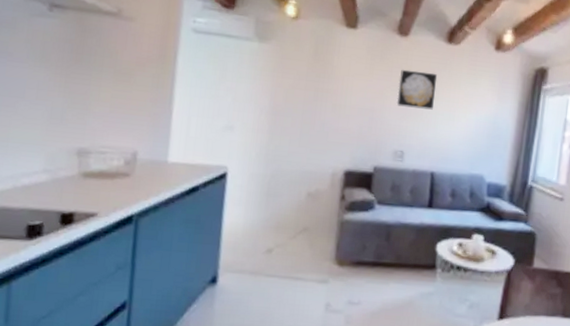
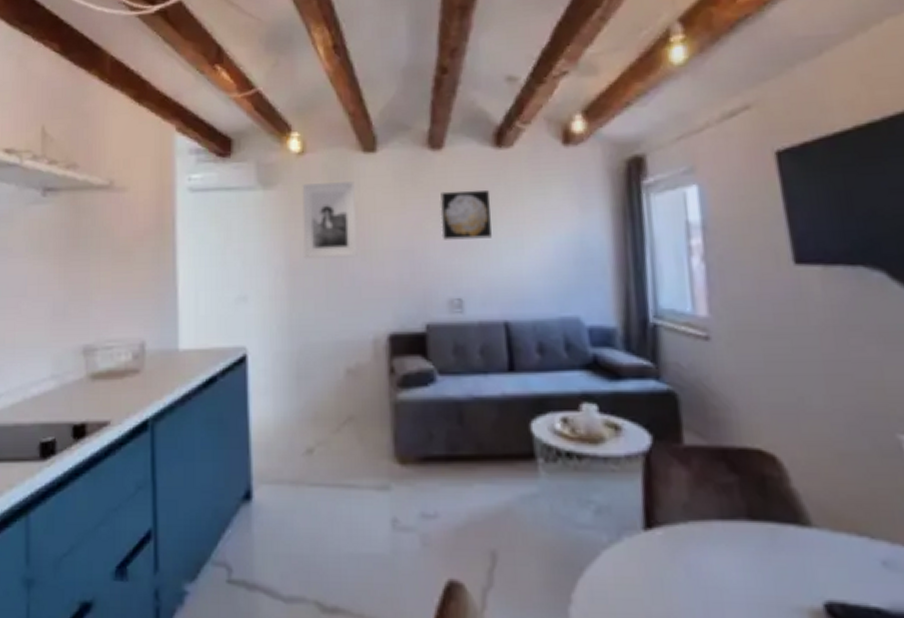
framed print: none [286,44,336,109] -> present [302,180,359,259]

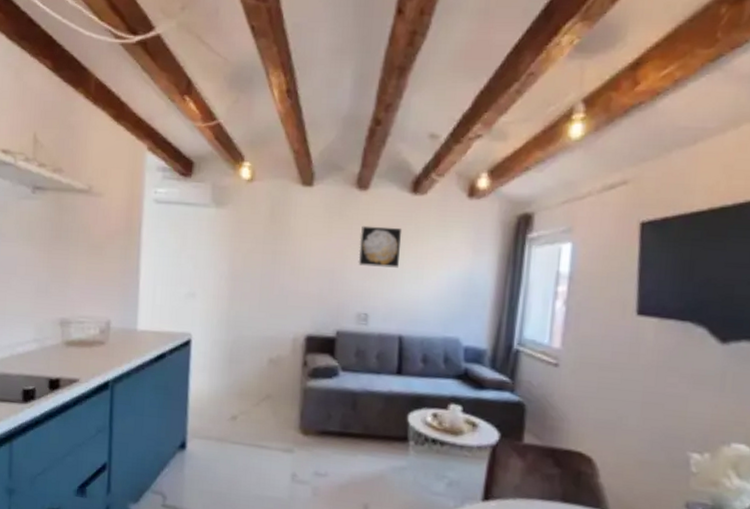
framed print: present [302,180,359,259] -> none [244,207,292,272]

